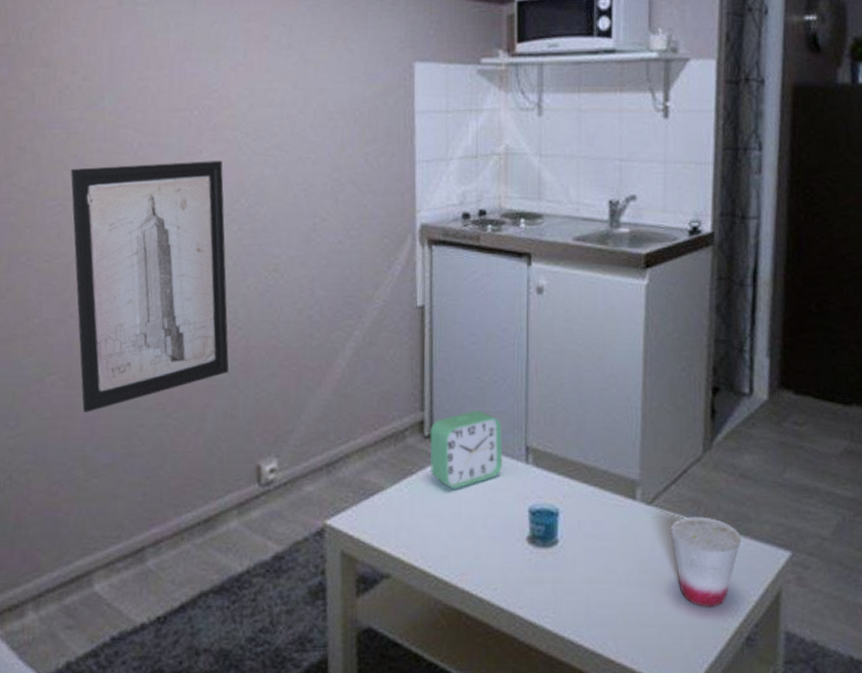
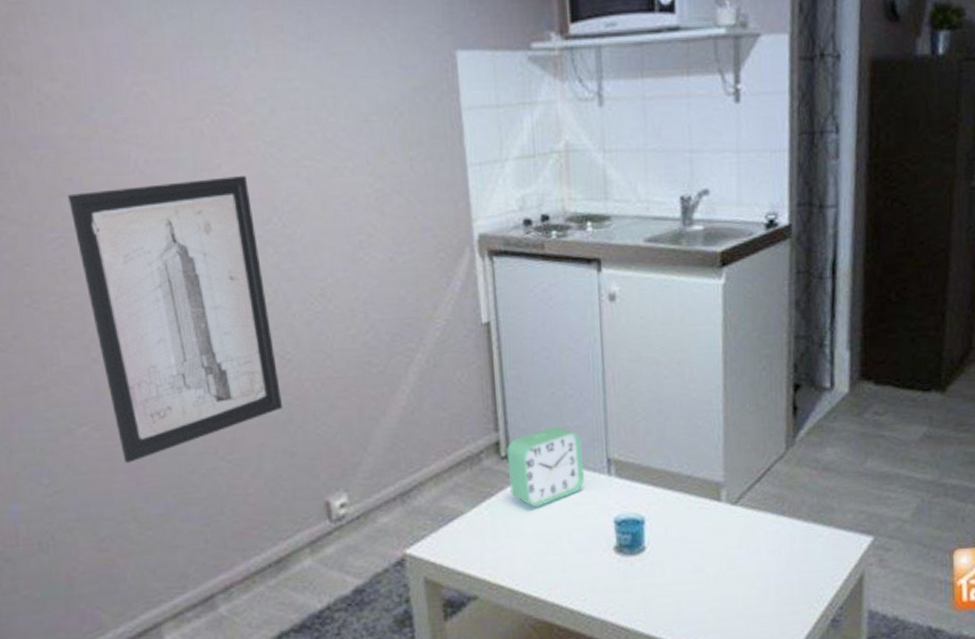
cup: present [670,516,742,609] -> none [756,511,826,597]

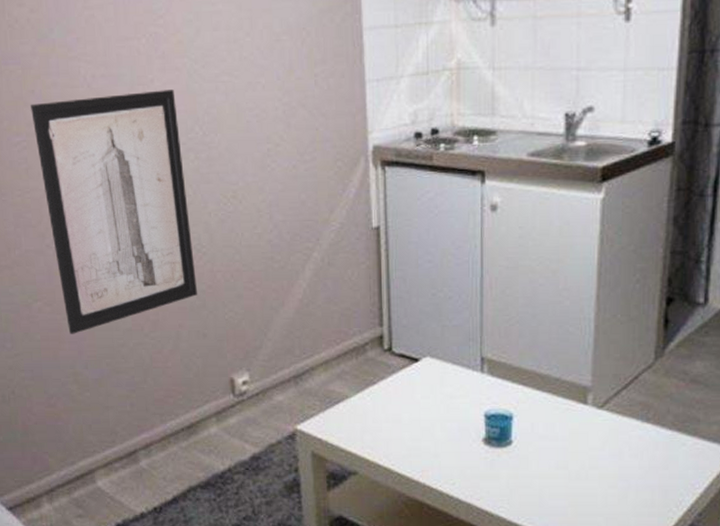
alarm clock: present [506,426,584,507] -> none [389,325,459,397]

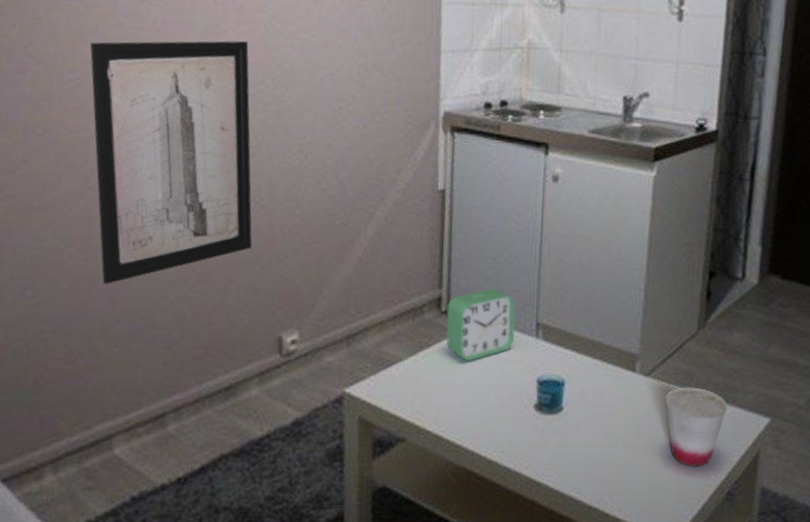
alarm clock: none [389,325,459,397] -> present [446,288,516,361]
cup: none [620,419,690,500] -> present [665,387,728,468]

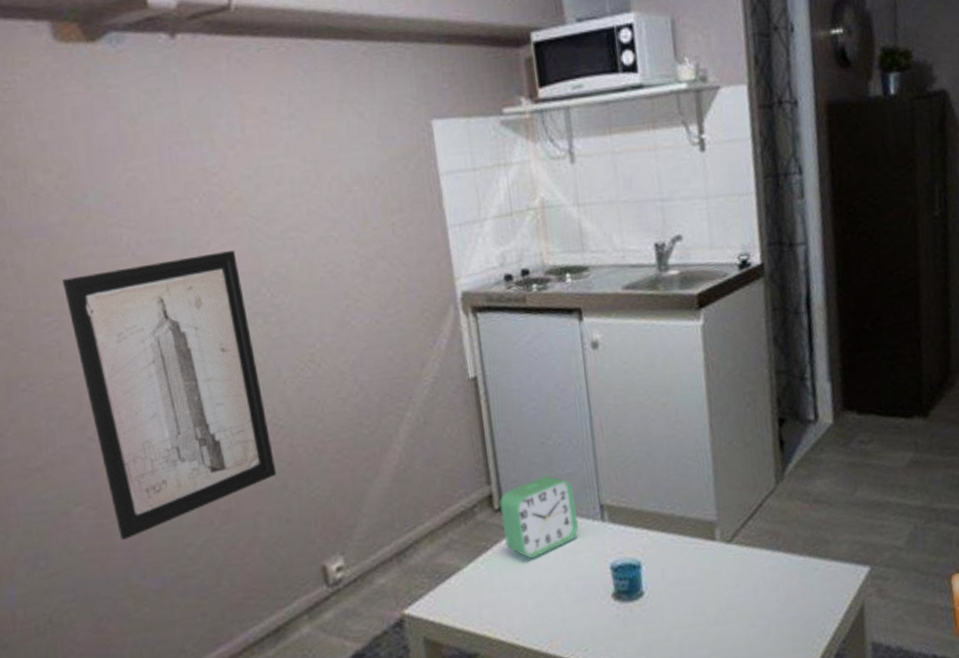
cup: present [665,387,728,468] -> none [752,546,822,633]

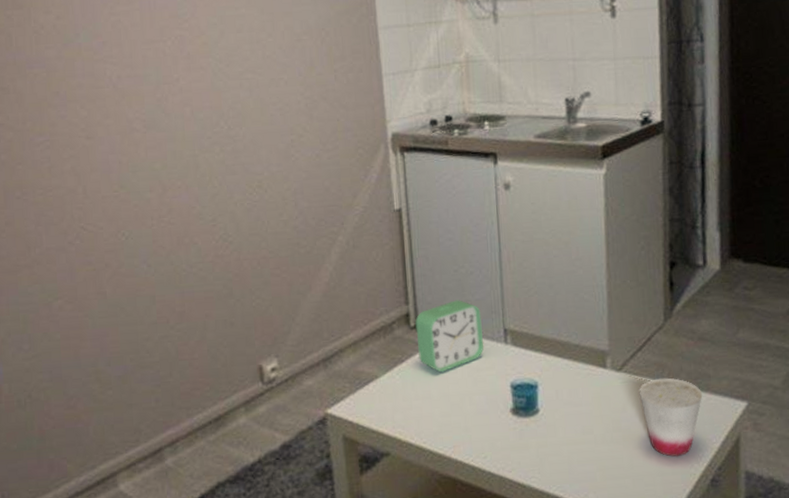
wall art: present [63,251,277,540] -> none [55,87,225,331]
cup: none [752,546,822,633] -> present [639,378,703,457]

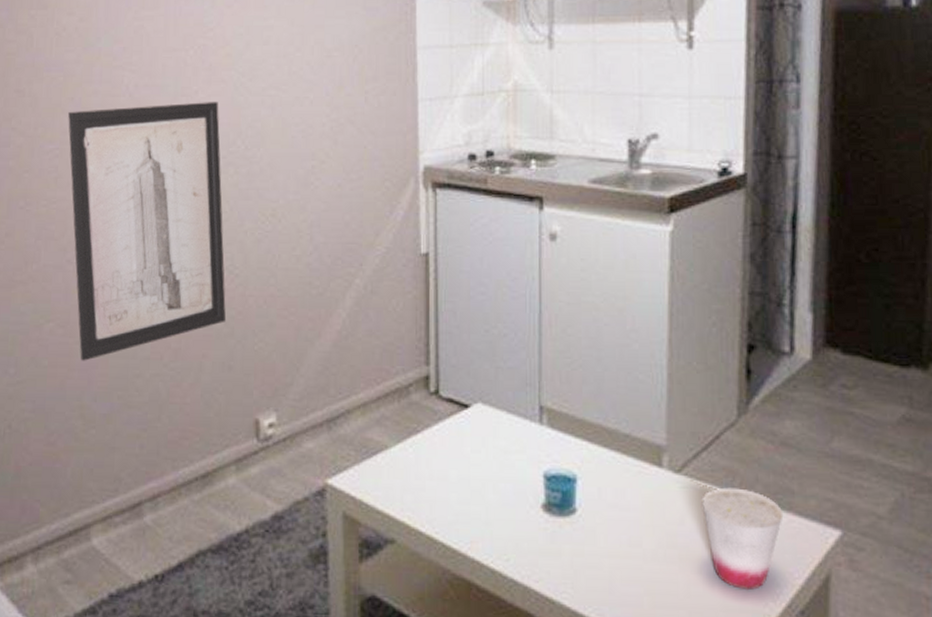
wall art: none [55,87,225,331] -> present [68,102,227,361]
alarm clock: present [415,300,484,372] -> none [436,365,515,450]

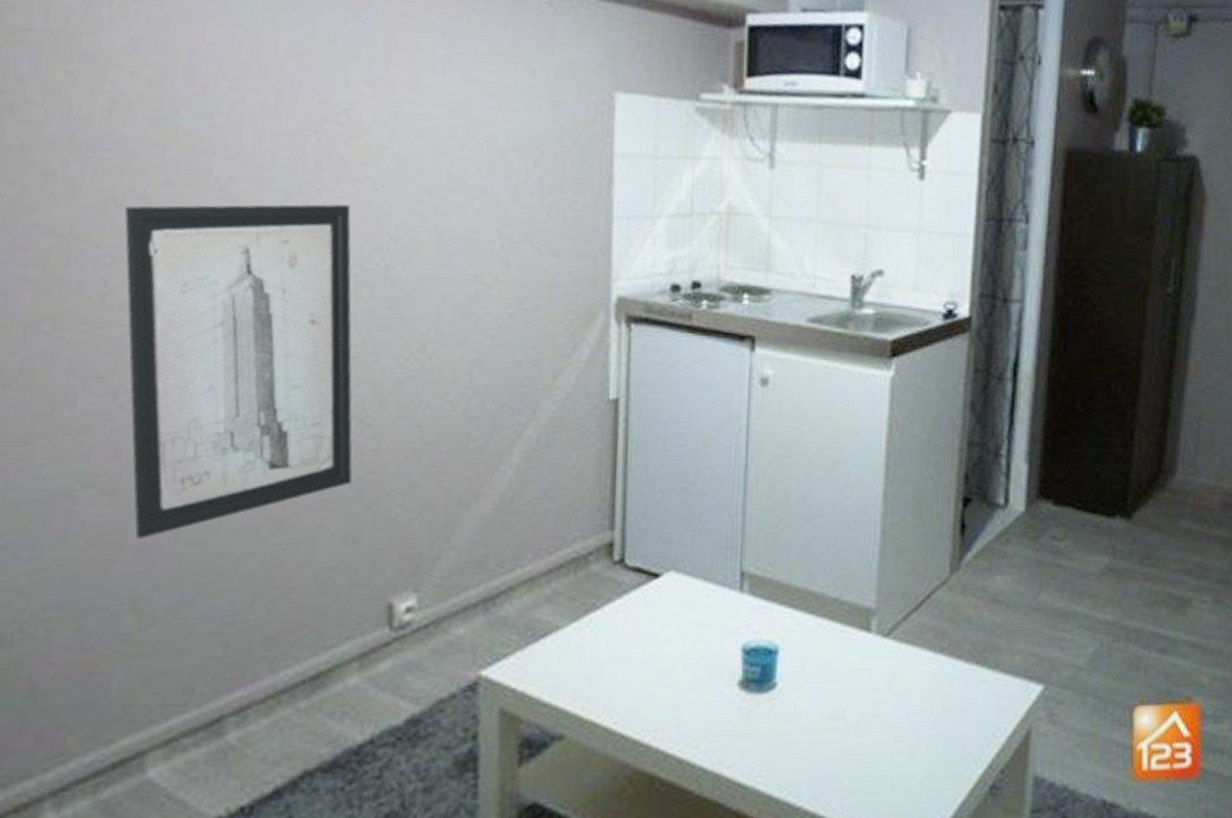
cup: present [701,487,784,591] -> none [909,648,990,755]

